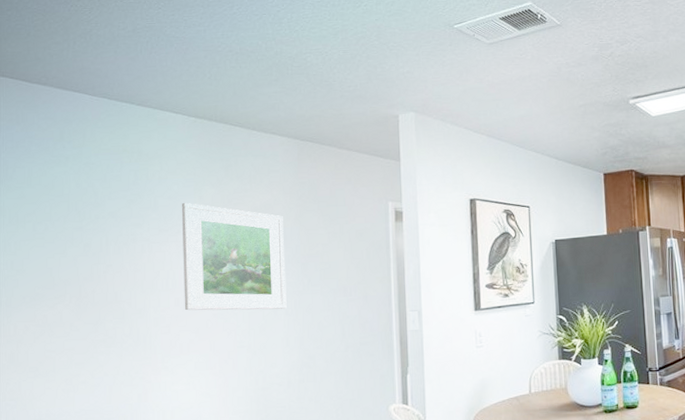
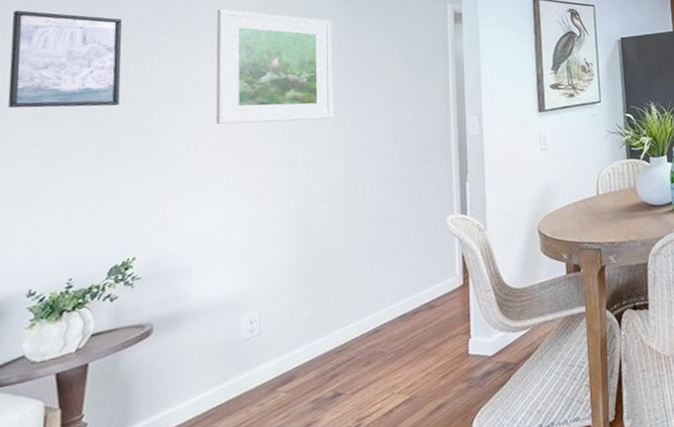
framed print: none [11,200,103,290] -> present [8,10,122,108]

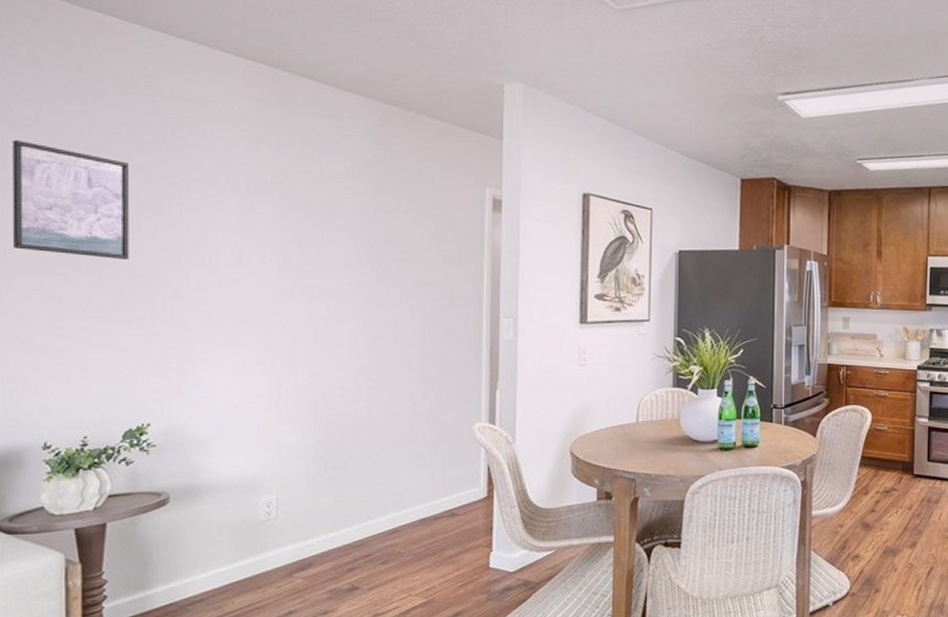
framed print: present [215,8,334,125] -> none [230,163,357,302]

